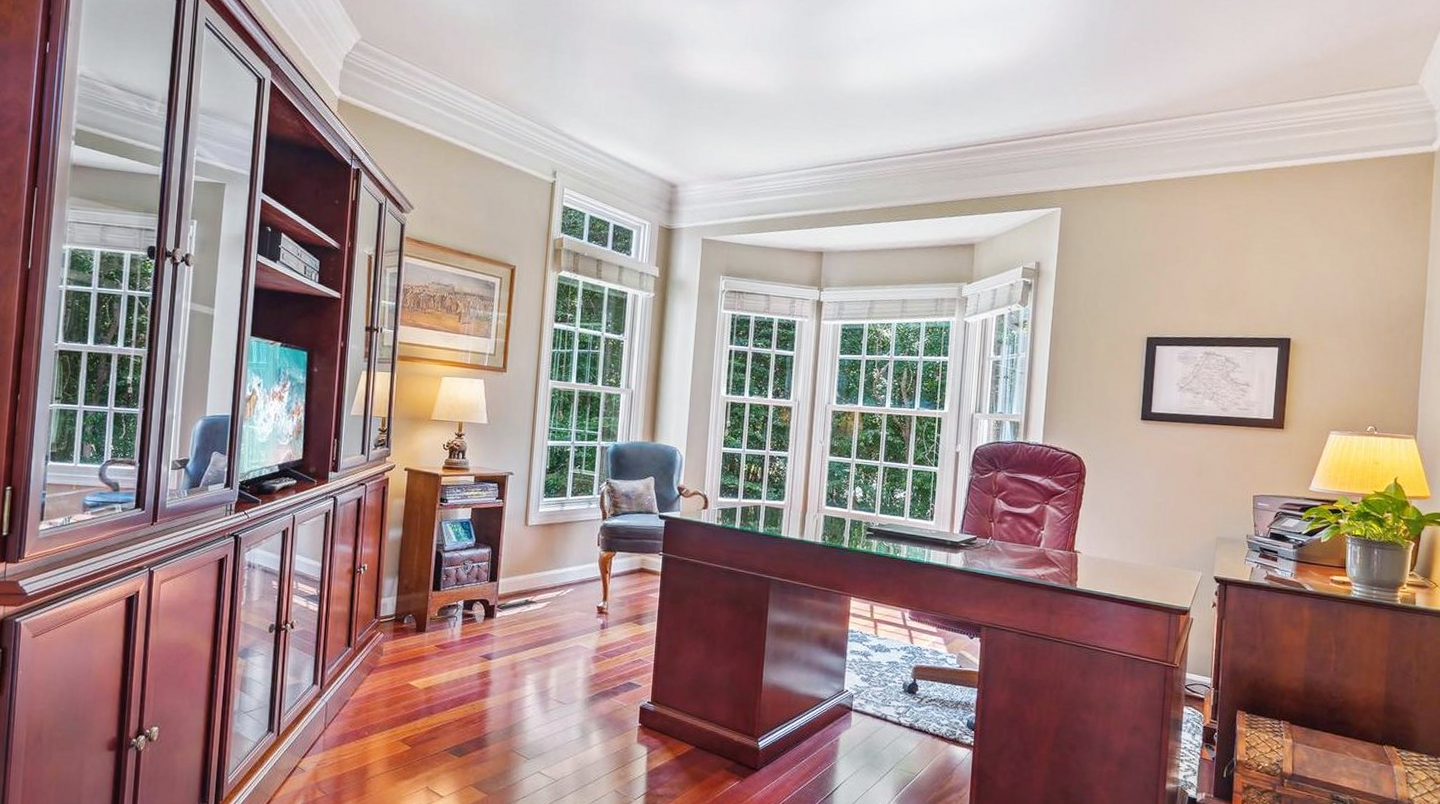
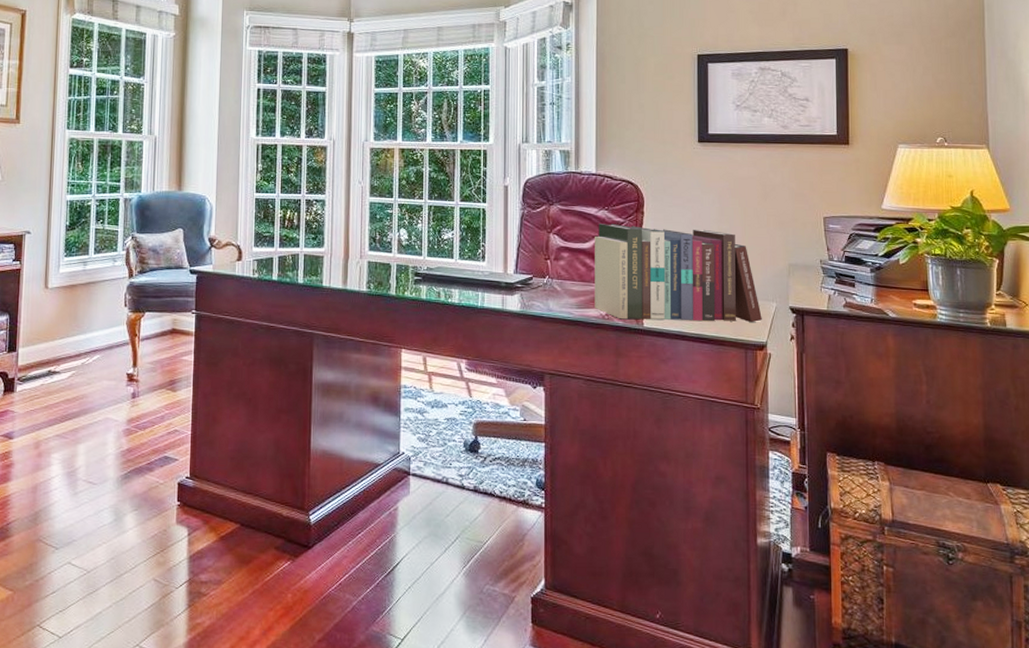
books: none [1032,491,1188,590] -> present [595,224,762,323]

